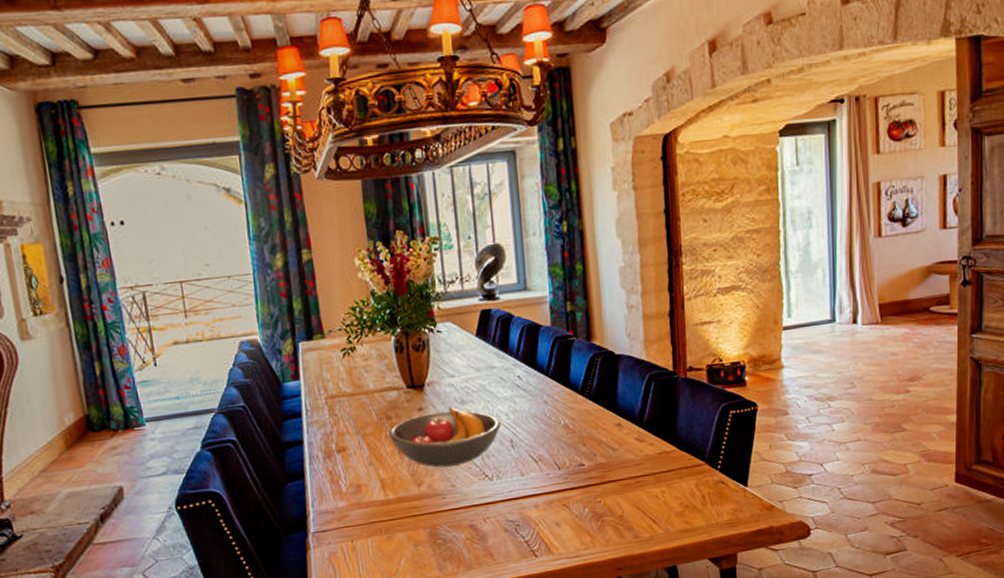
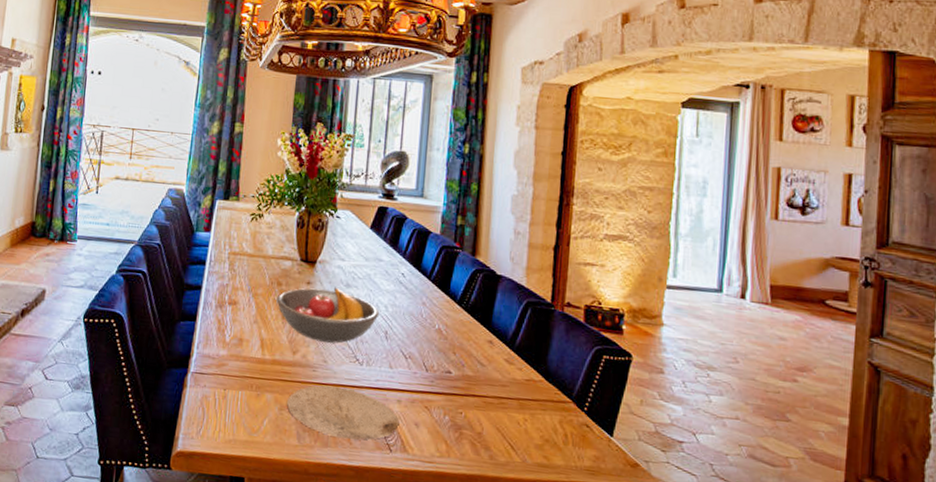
plate: none [421,507,540,558] -> present [287,385,400,440]

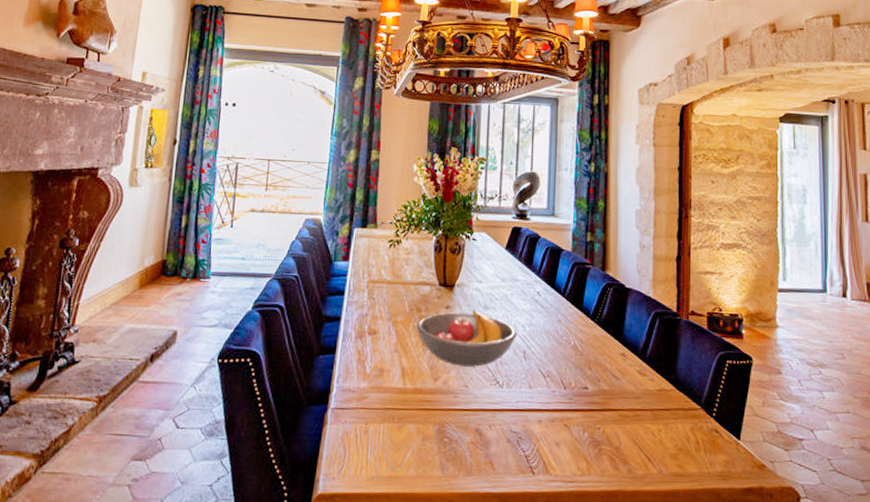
plate: present [287,385,400,440] -> none [430,411,541,466]

